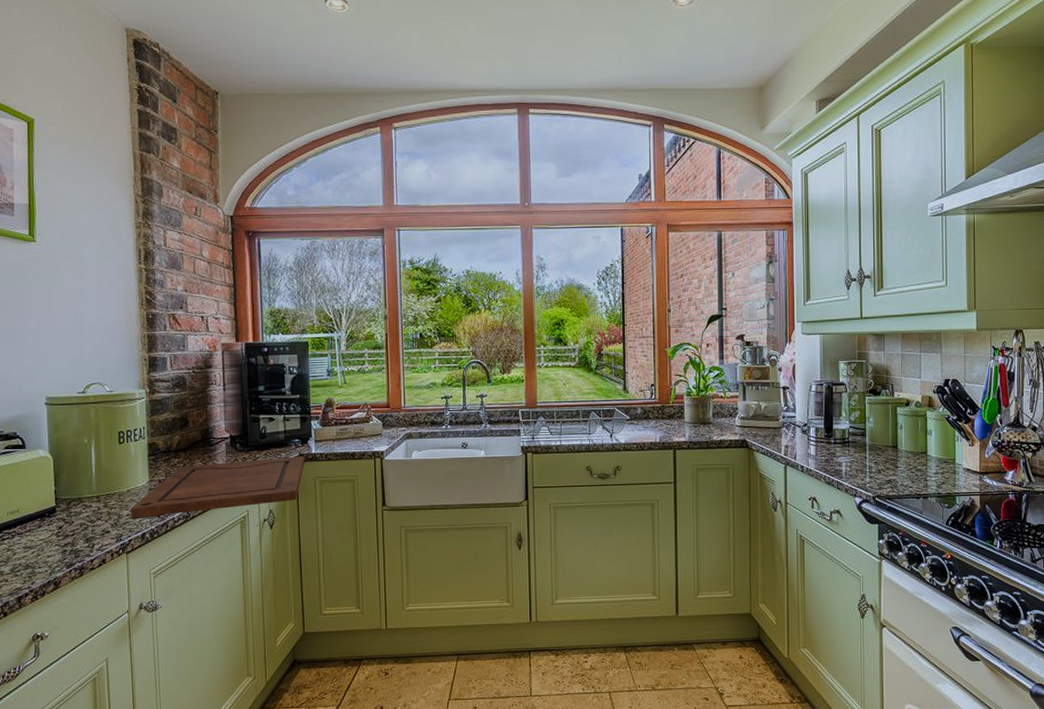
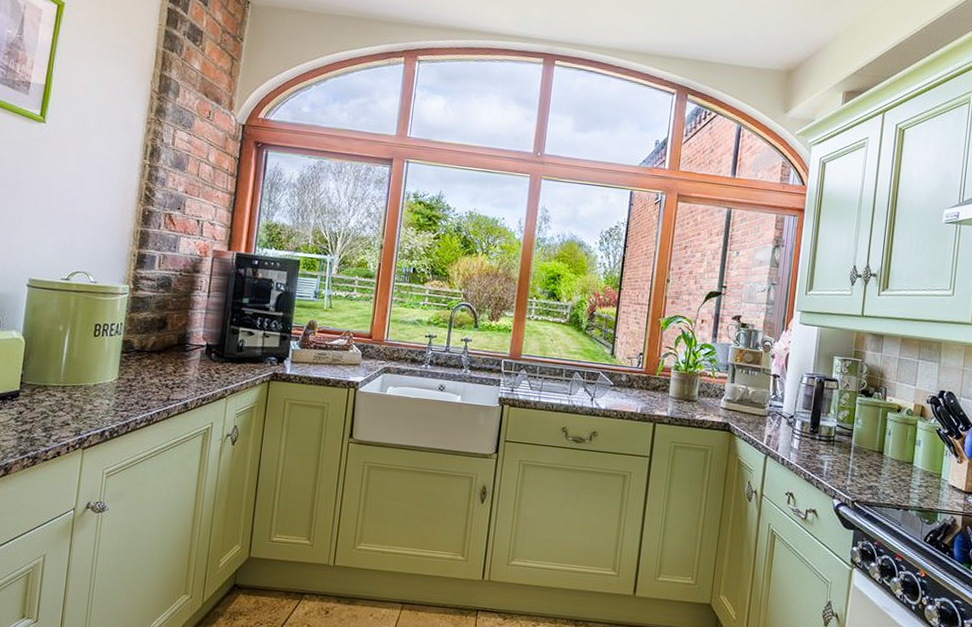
cutting board: present [131,456,305,519] -> none [94,368,278,420]

